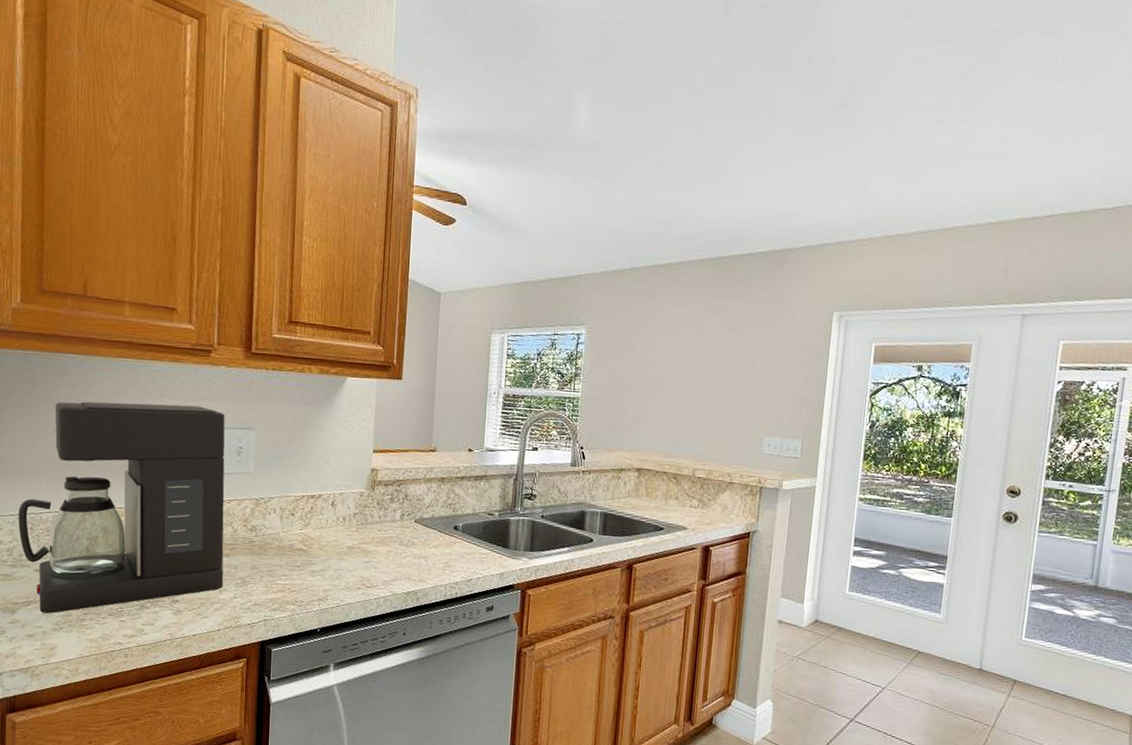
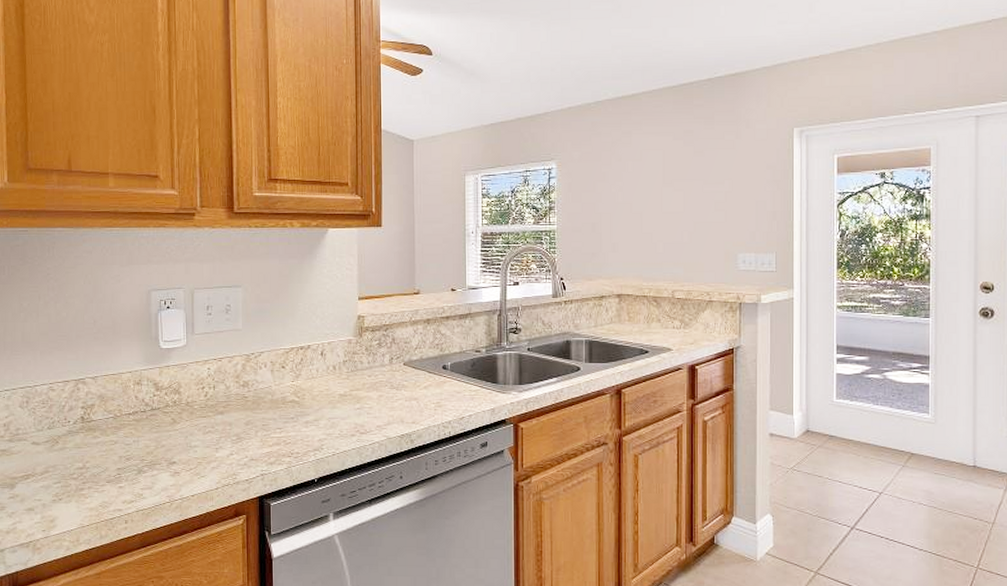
coffee maker: present [18,401,225,614] -> none [13,268,219,486]

